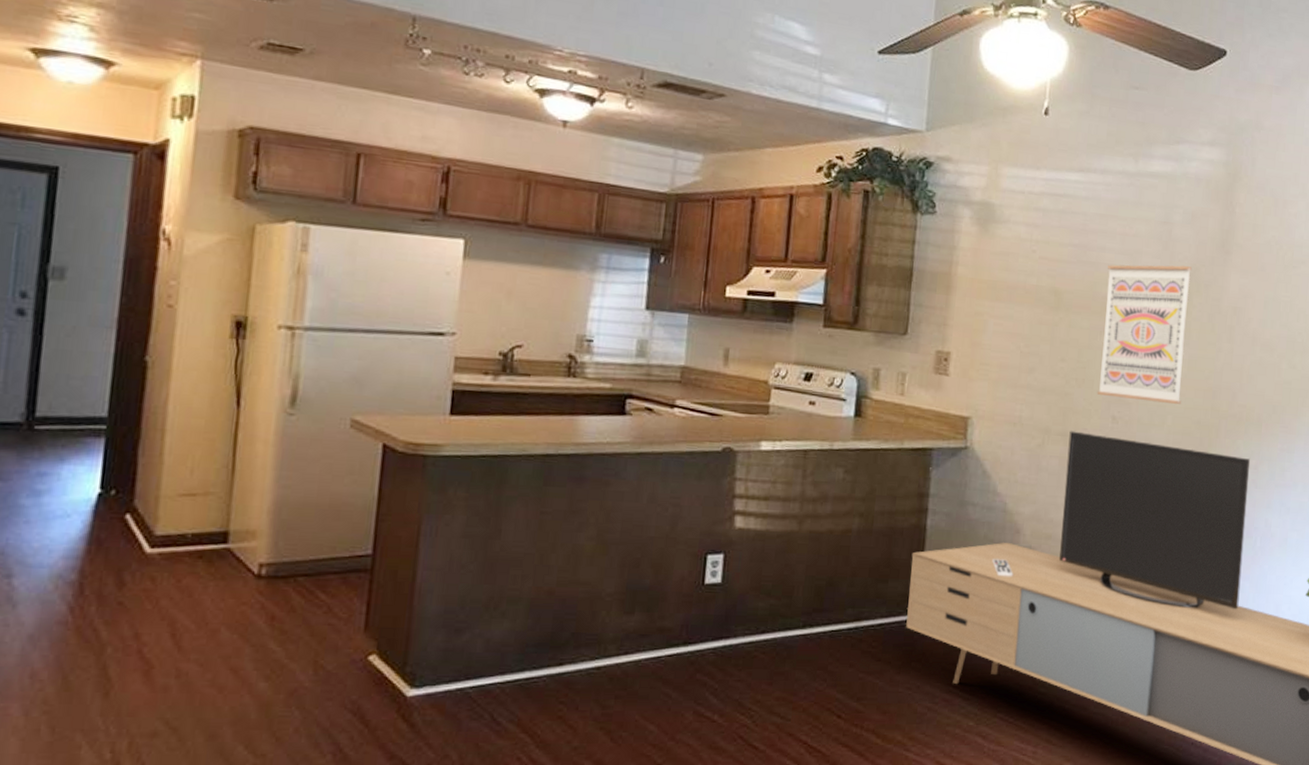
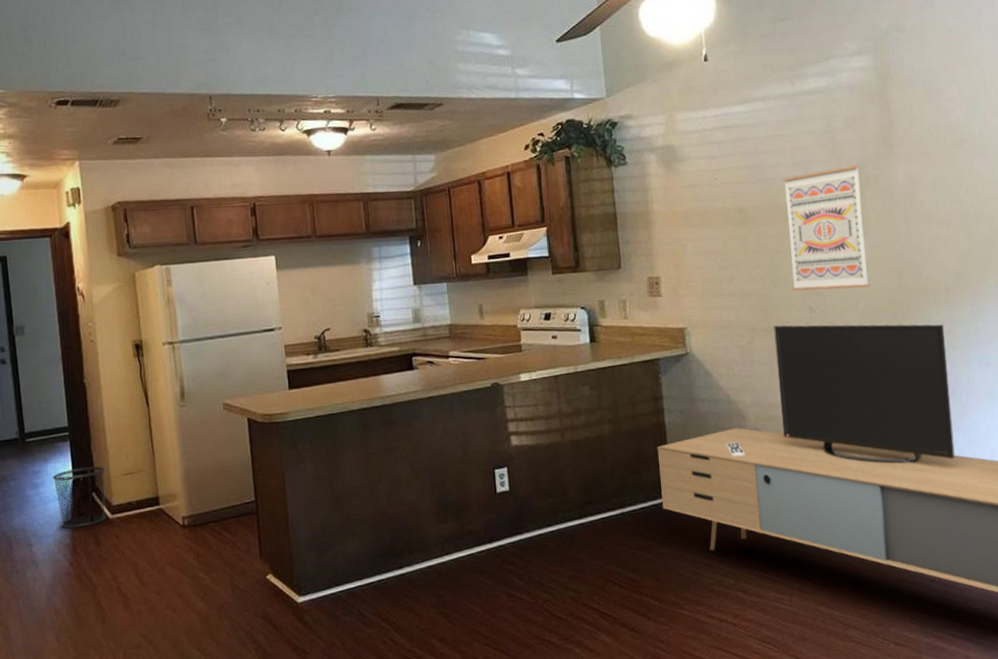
waste bin: none [66,477,154,561] -> present [53,466,106,529]

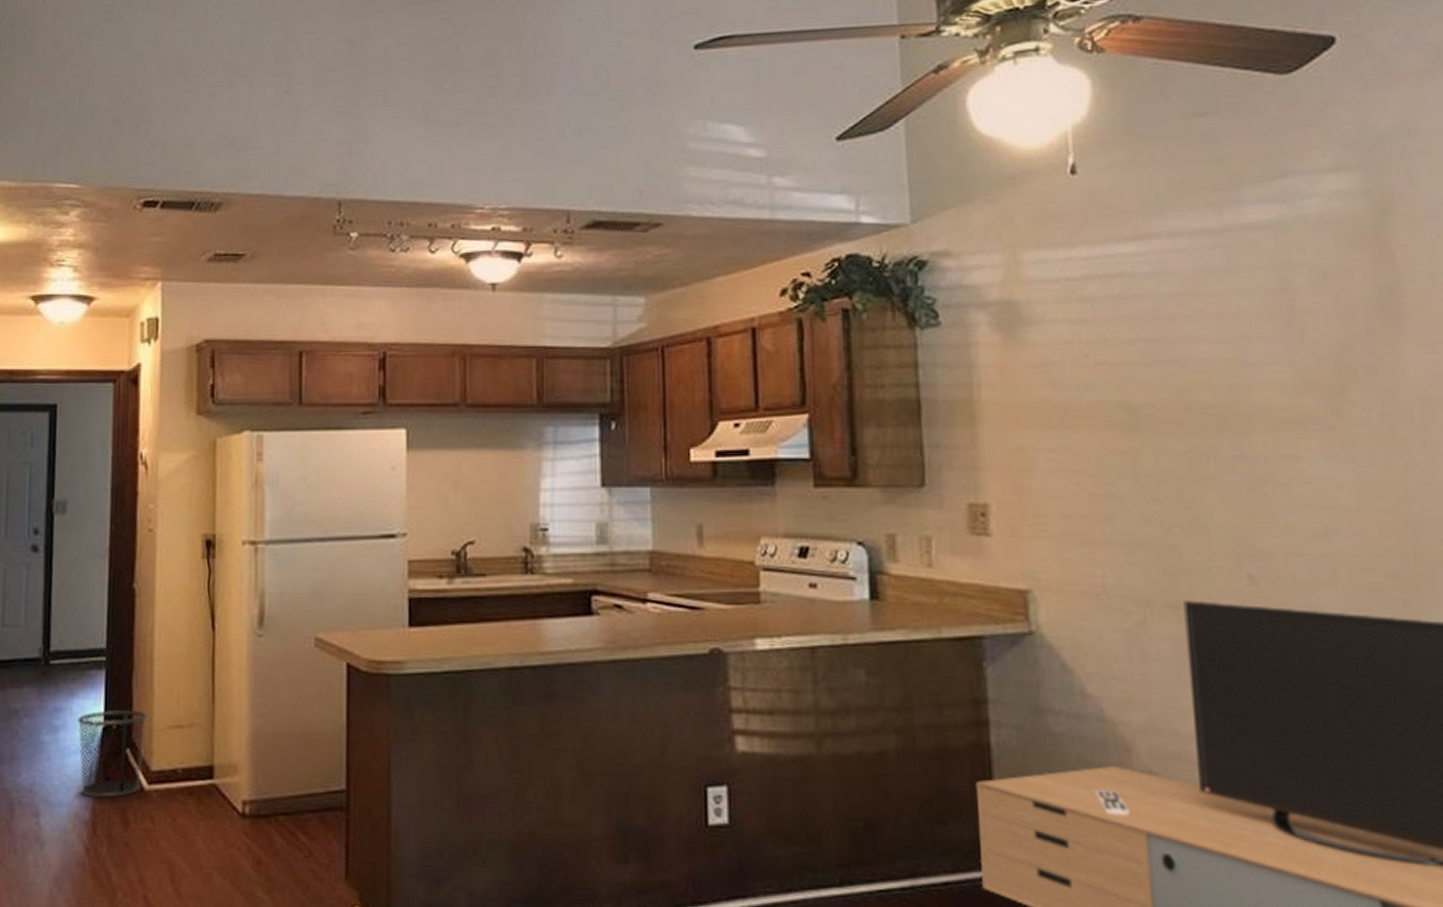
wall art: present [783,165,870,291] -> none [1201,345,1359,552]

